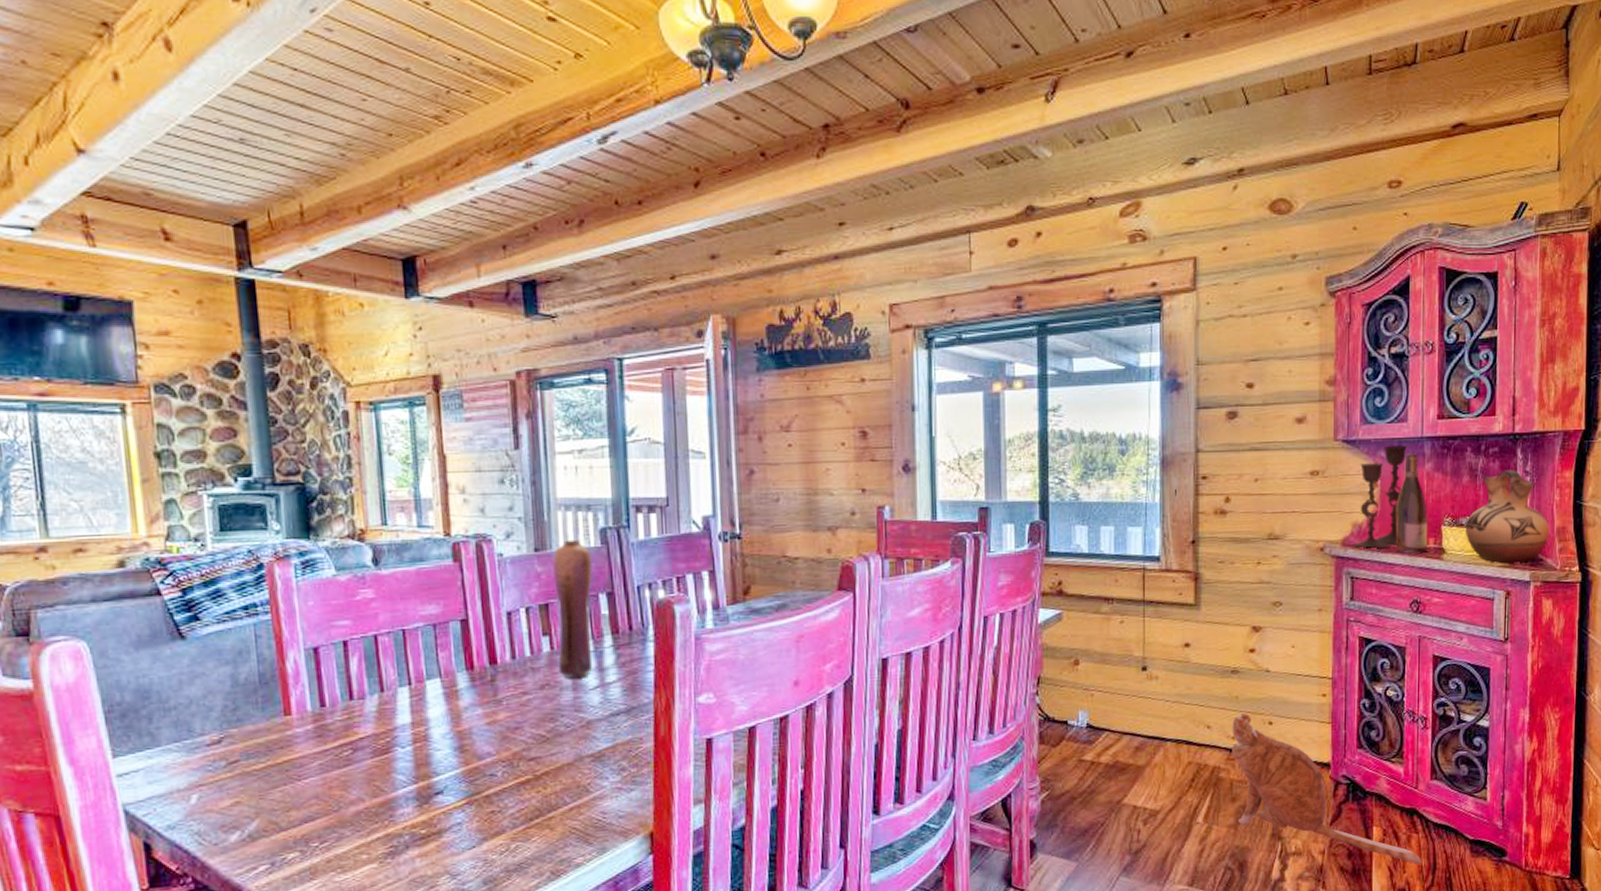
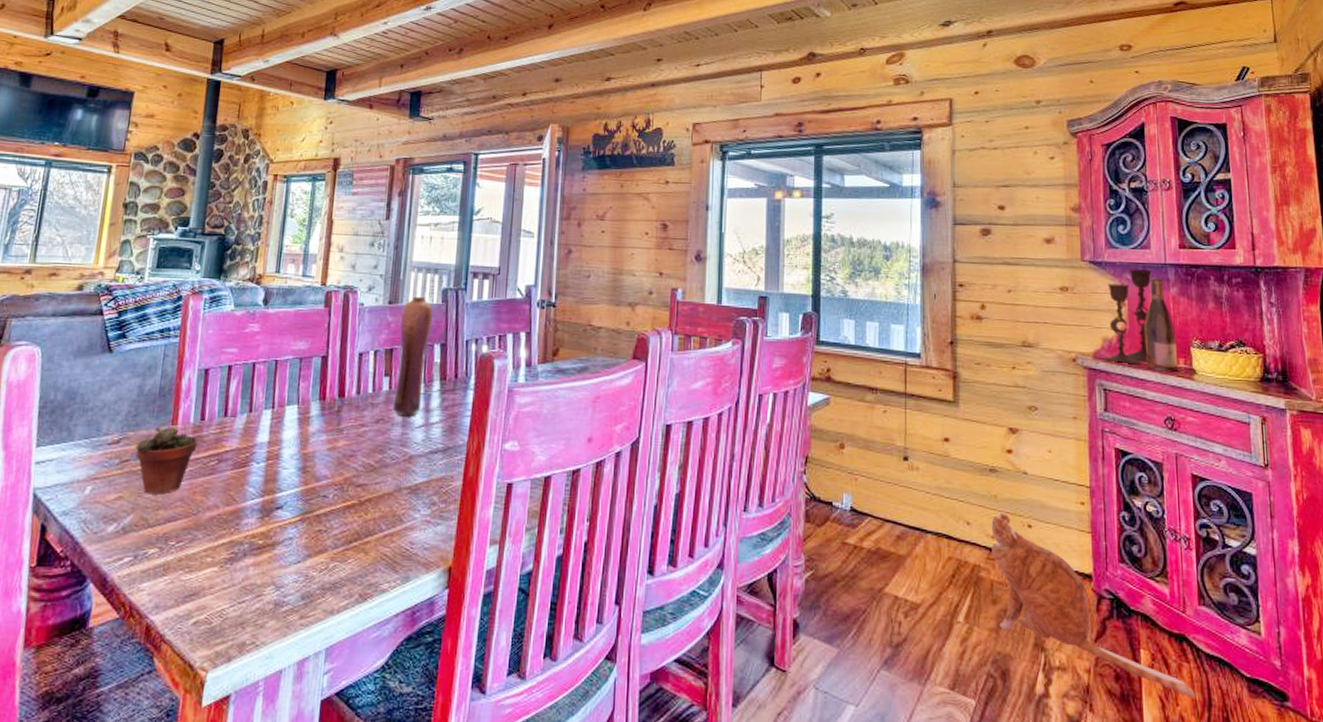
succulent plant: none [243,693,322,796] -> present [135,405,198,495]
ceramic pitcher: present [1465,470,1550,564] -> none [1214,300,1301,391]

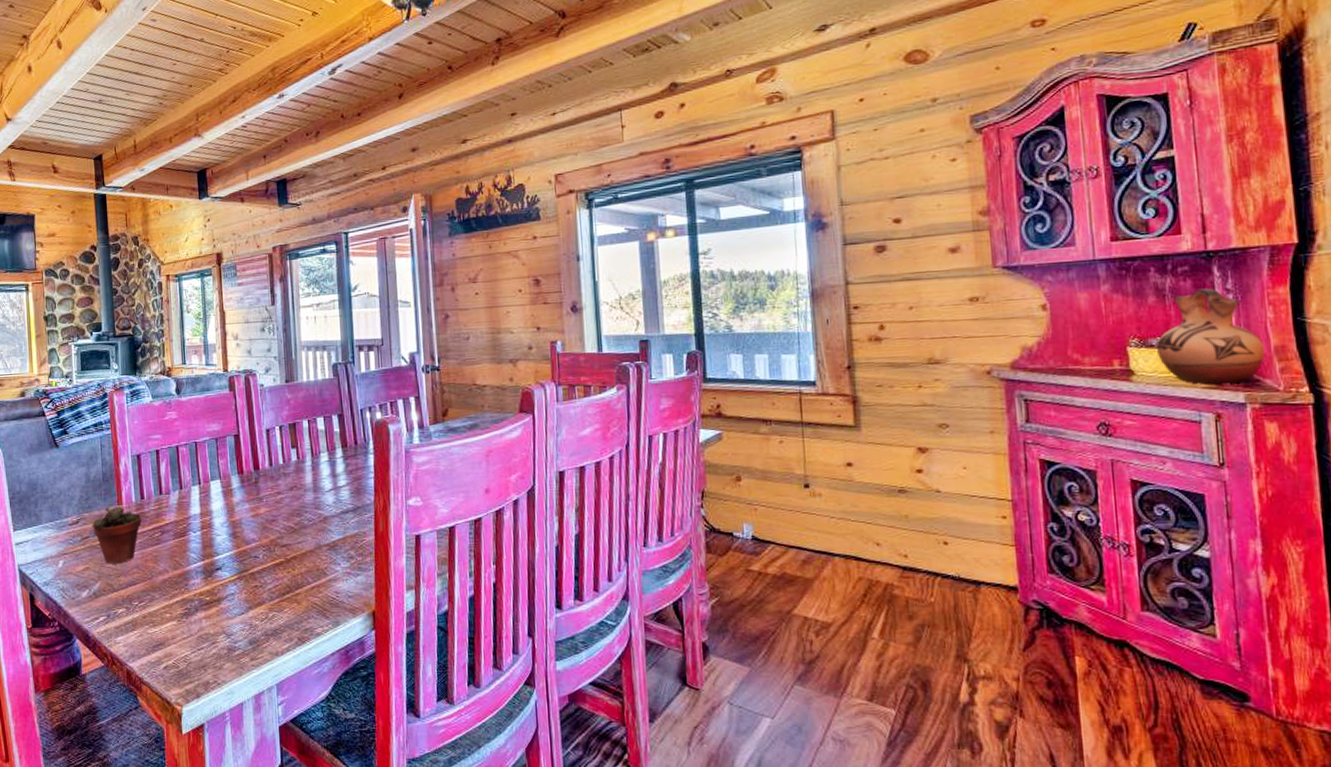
vase: present [392,296,433,417] -> none [298,373,328,483]
cat: present [991,510,1197,698] -> none [903,530,1141,701]
candlestick: present [1104,270,1152,364] -> none [1023,269,1078,371]
wine bottle: present [1144,277,1179,372] -> none [1070,276,1113,376]
ceramic pitcher: none [1214,300,1301,391] -> present [1156,288,1265,385]

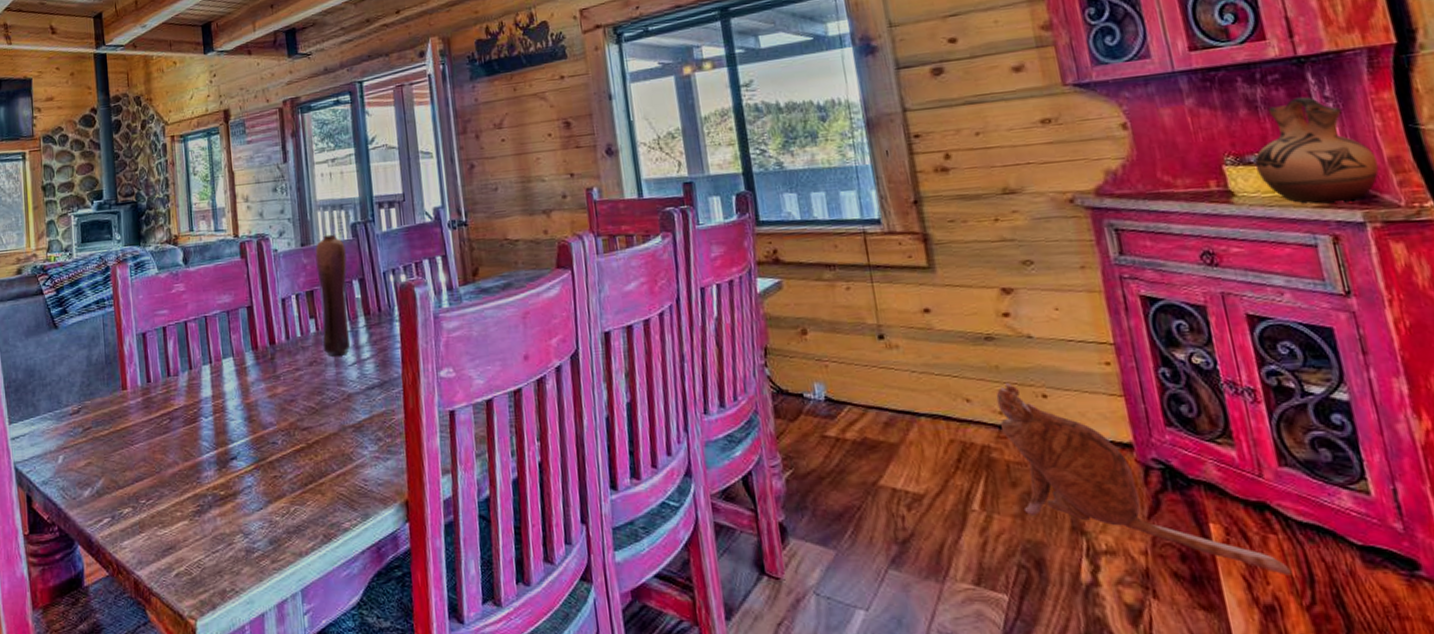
succulent plant: present [91,488,142,564] -> none [94,371,149,458]
vase: none [298,373,328,483] -> present [315,234,351,357]
cat: none [903,530,1141,701] -> present [995,382,1292,574]

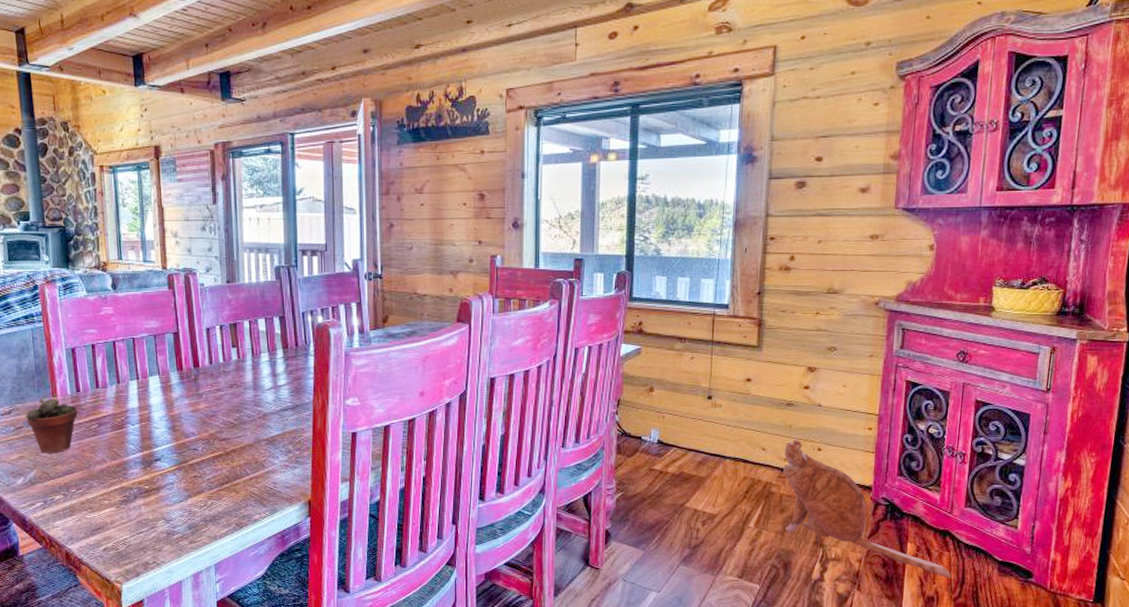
succulent plant: none [94,371,149,458] -> present [25,380,78,453]
vase: present [315,234,351,357] -> none [240,275,269,381]
ceramic pitcher: present [1255,97,1379,204] -> none [1015,238,1101,323]

